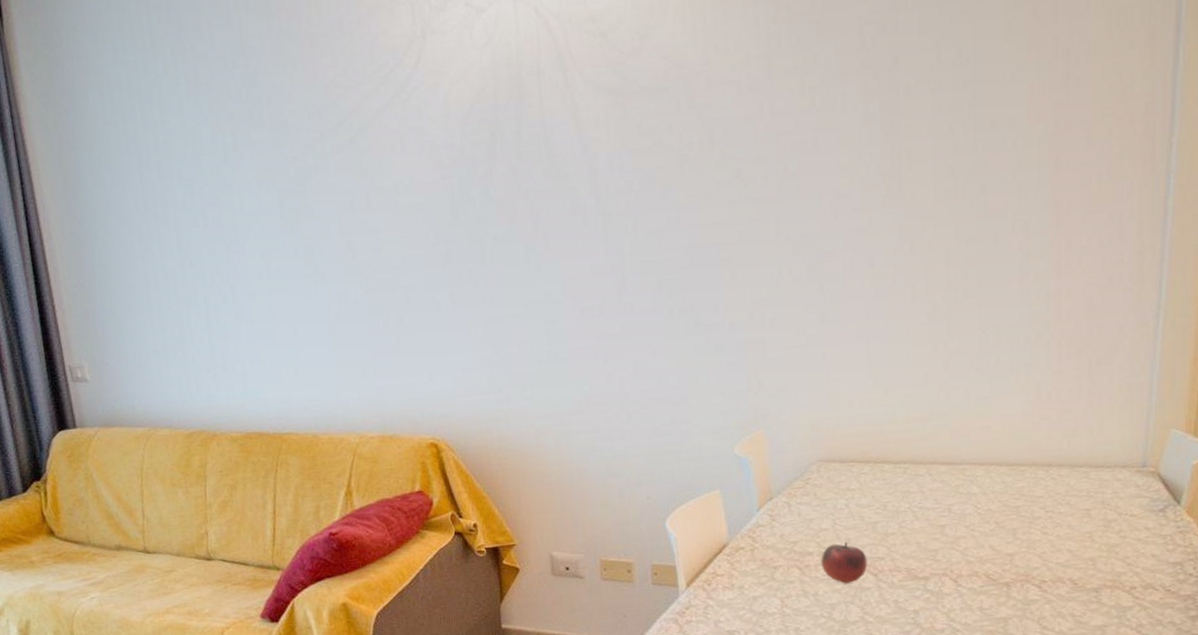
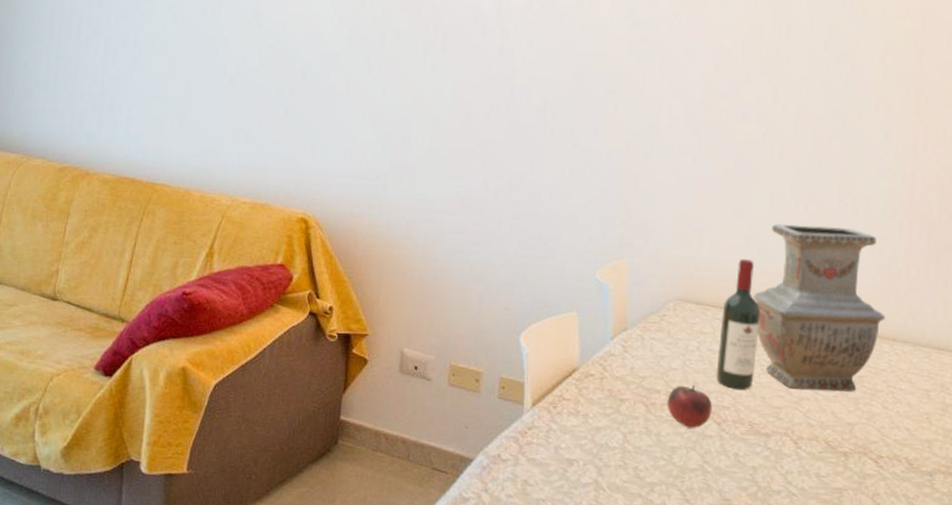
wine bottle: none [867,408,908,538] -> present [716,258,761,389]
vase: none [898,360,1038,530] -> present [753,223,885,392]

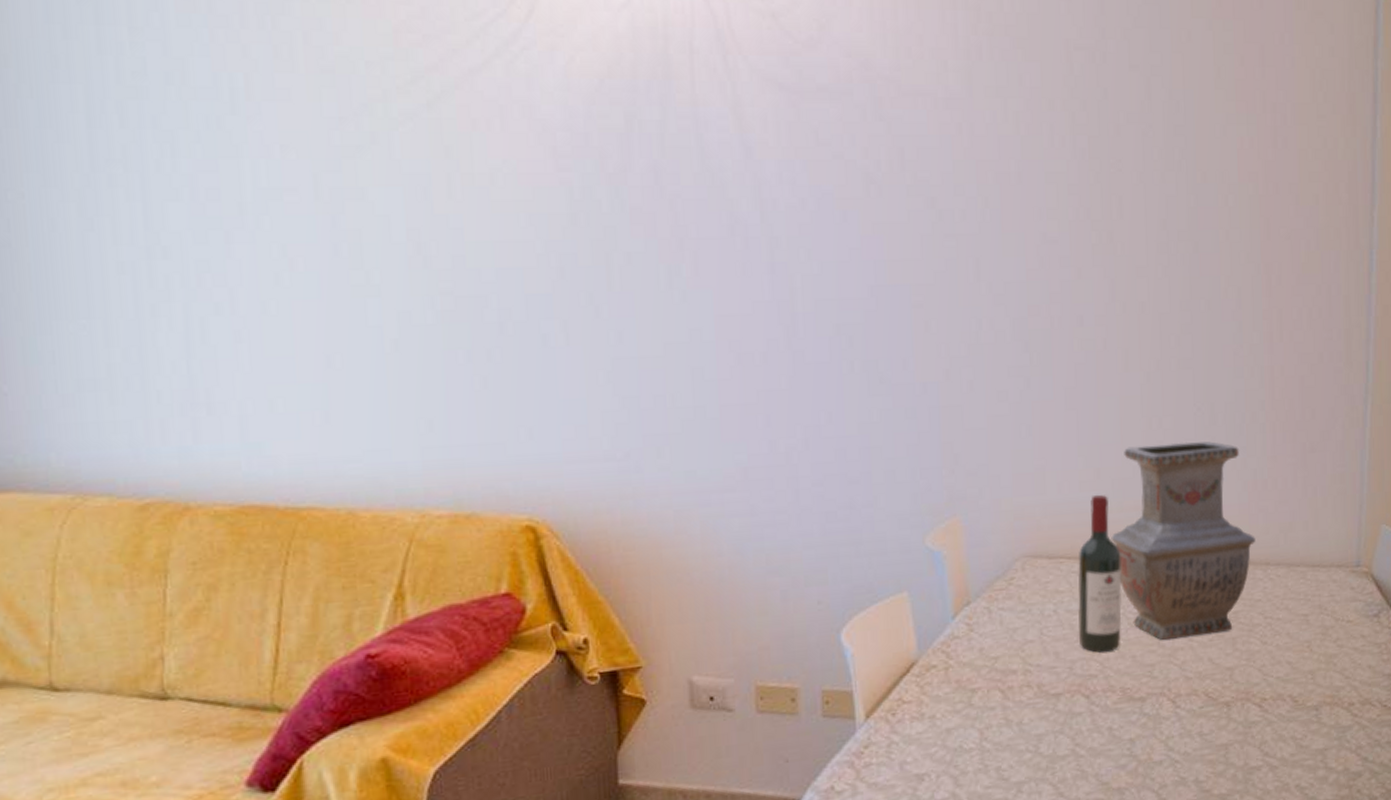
fruit: present [667,385,713,428] -> none [1026,656,1079,709]

